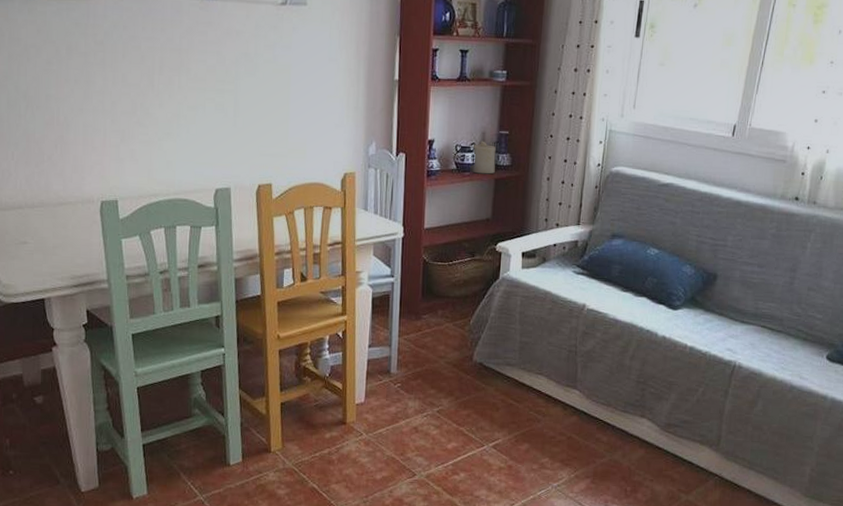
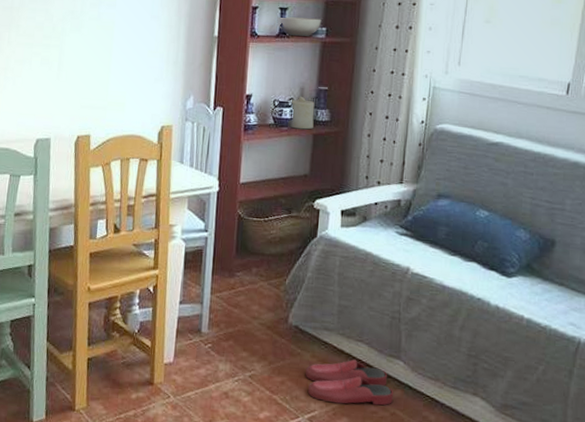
bowl: none [458,59,502,80] -> present [277,16,322,36]
slippers: none [489,391,571,432] -> present [305,359,394,406]

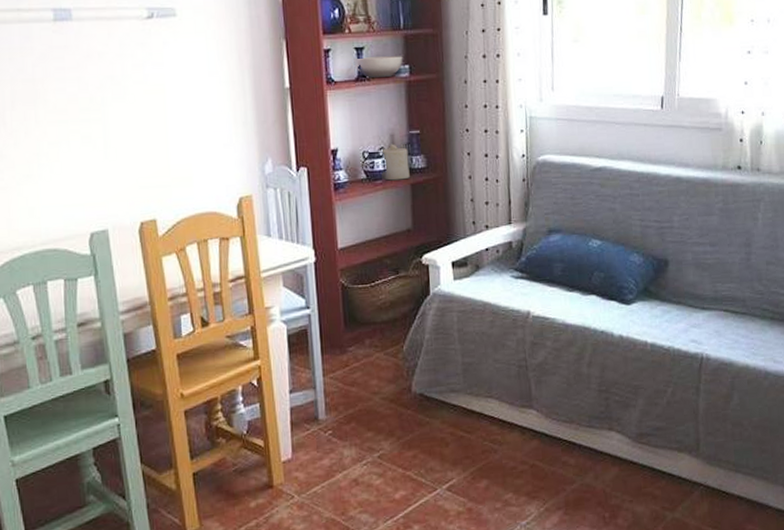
slippers: present [305,359,394,406] -> none [436,417,531,468]

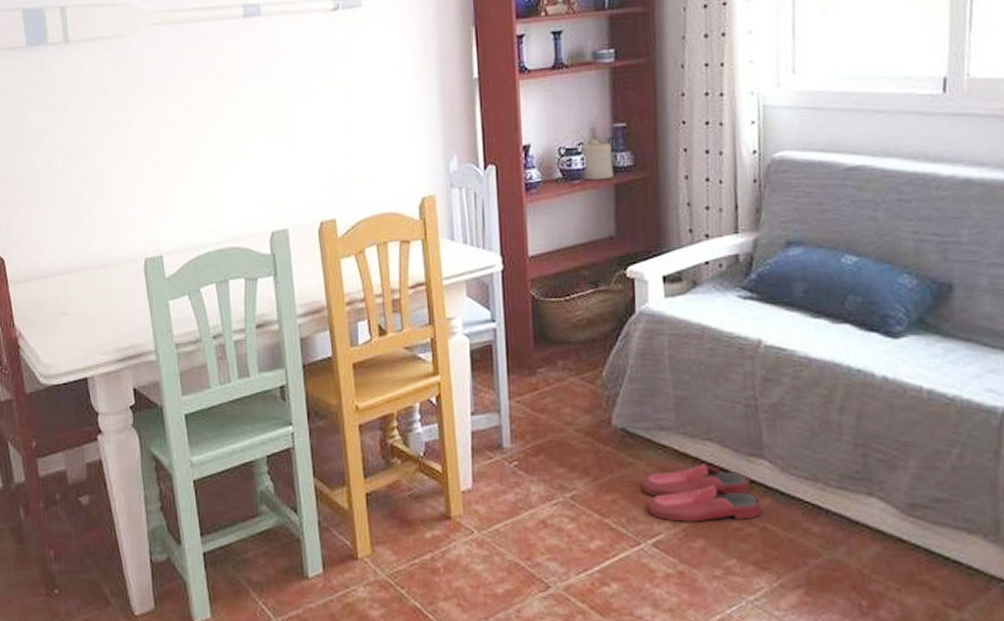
bowl: present [353,56,403,78] -> none [550,39,608,65]
slippers: none [436,417,531,468] -> present [641,463,761,522]

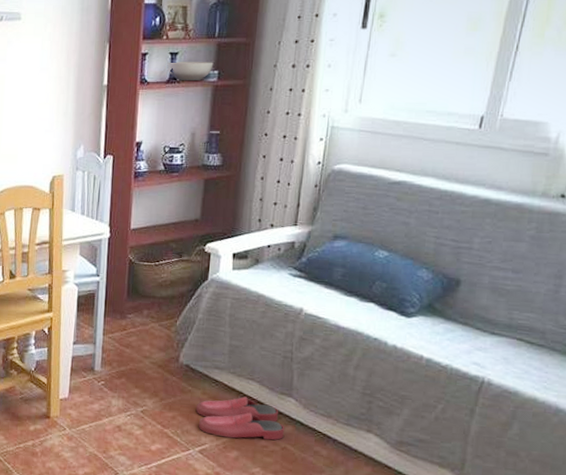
bowl: none [550,39,608,65] -> present [167,62,214,80]
candle: present [579,138,613,181] -> none [178,141,206,175]

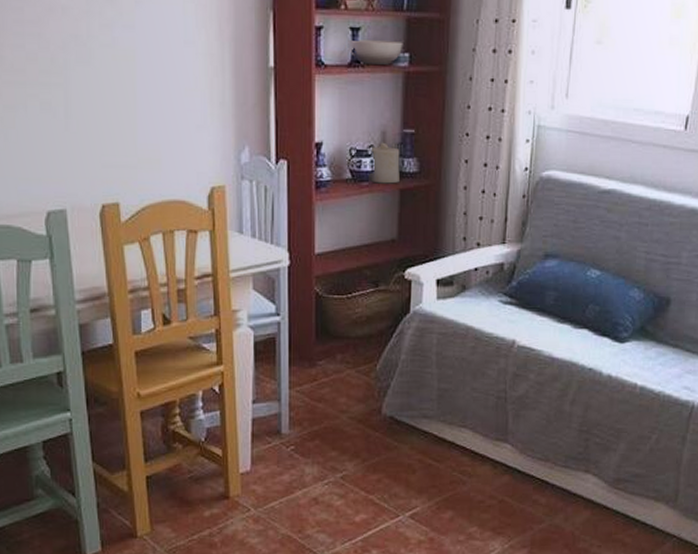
candle: none [178,141,206,175] -> present [369,142,400,184]
slippers: present [195,396,285,441] -> none [403,447,502,497]

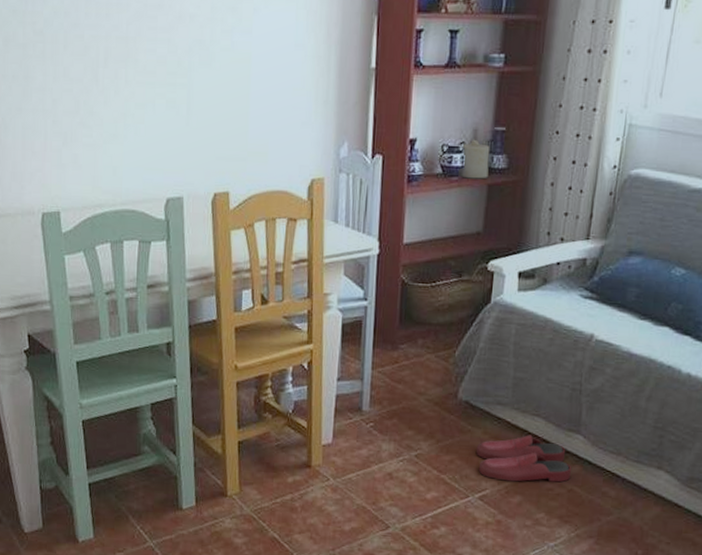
bowl: present [348,39,403,65] -> none [446,41,500,65]
slippers: none [403,447,502,497] -> present [475,435,572,483]

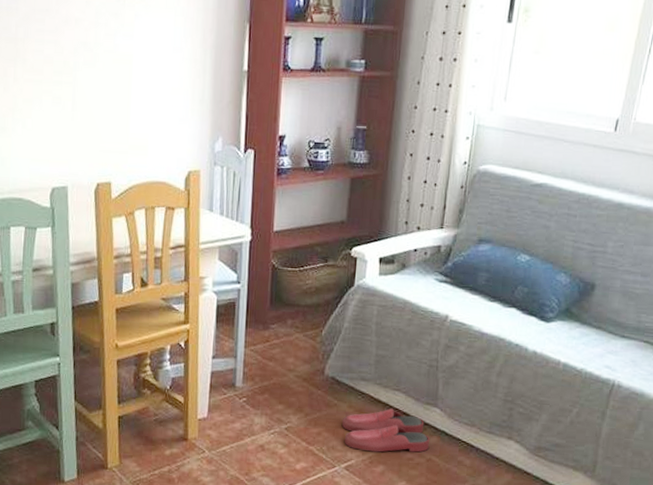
candle: present [458,139,490,179] -> none [324,136,353,173]

